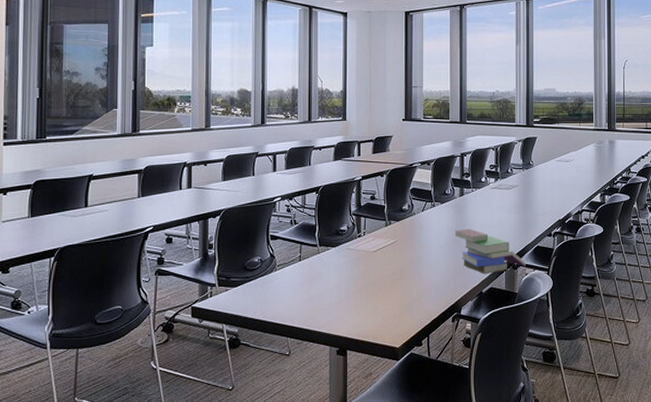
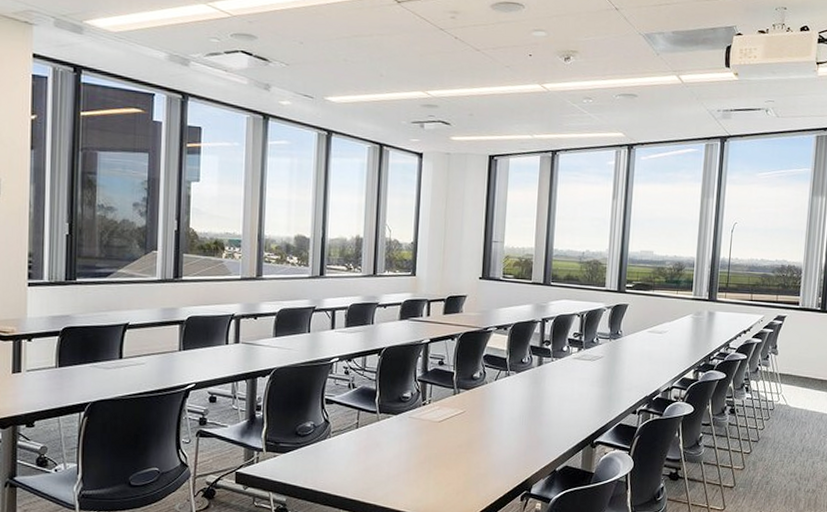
book: present [454,228,527,274] -> none [529,401,607,451]

